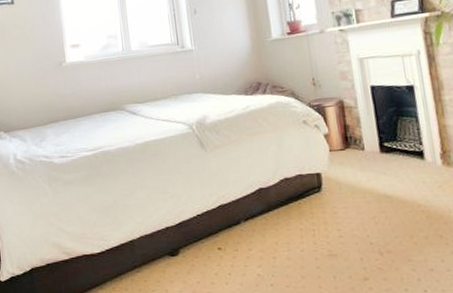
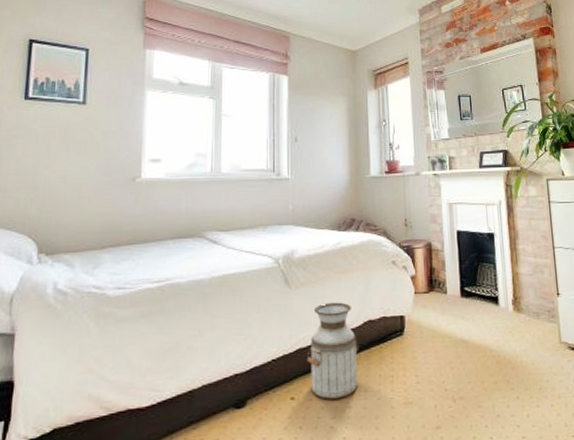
planter: none [228,162,280,250] -> present [307,302,359,399]

